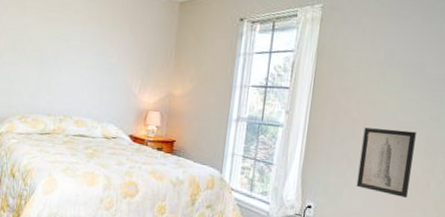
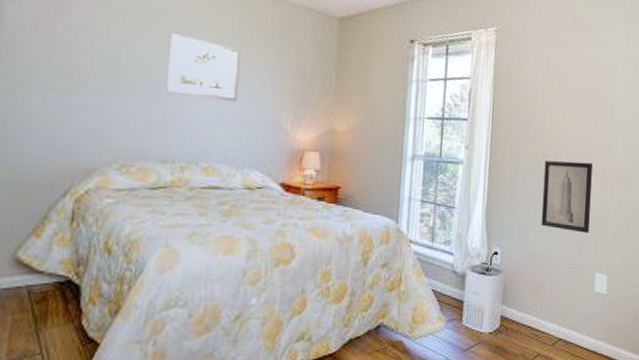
wall art: none [51,20,104,72] -> present [166,33,241,103]

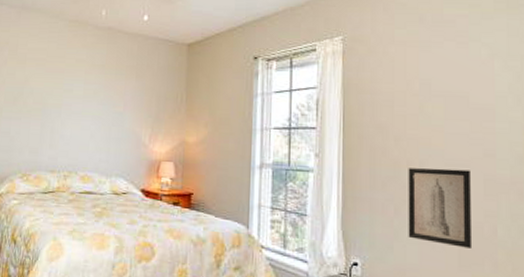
wall art: present [166,33,241,103] -> none [54,71,108,122]

